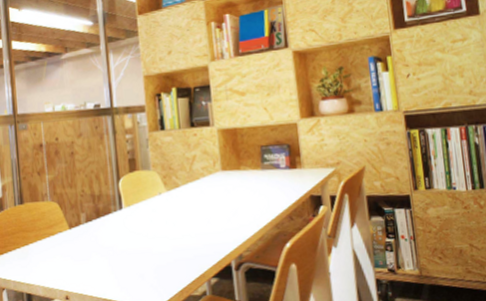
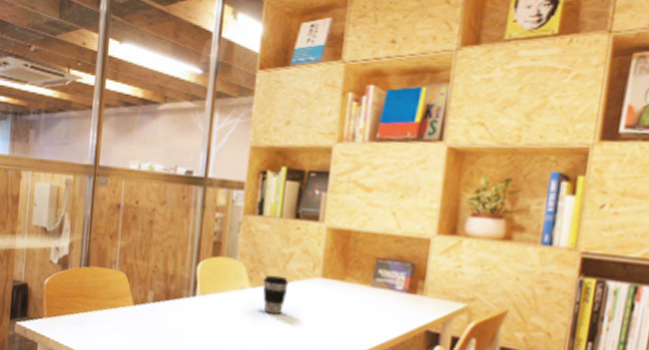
coffee cup: none [176,176,197,210] -> present [262,275,289,315]

